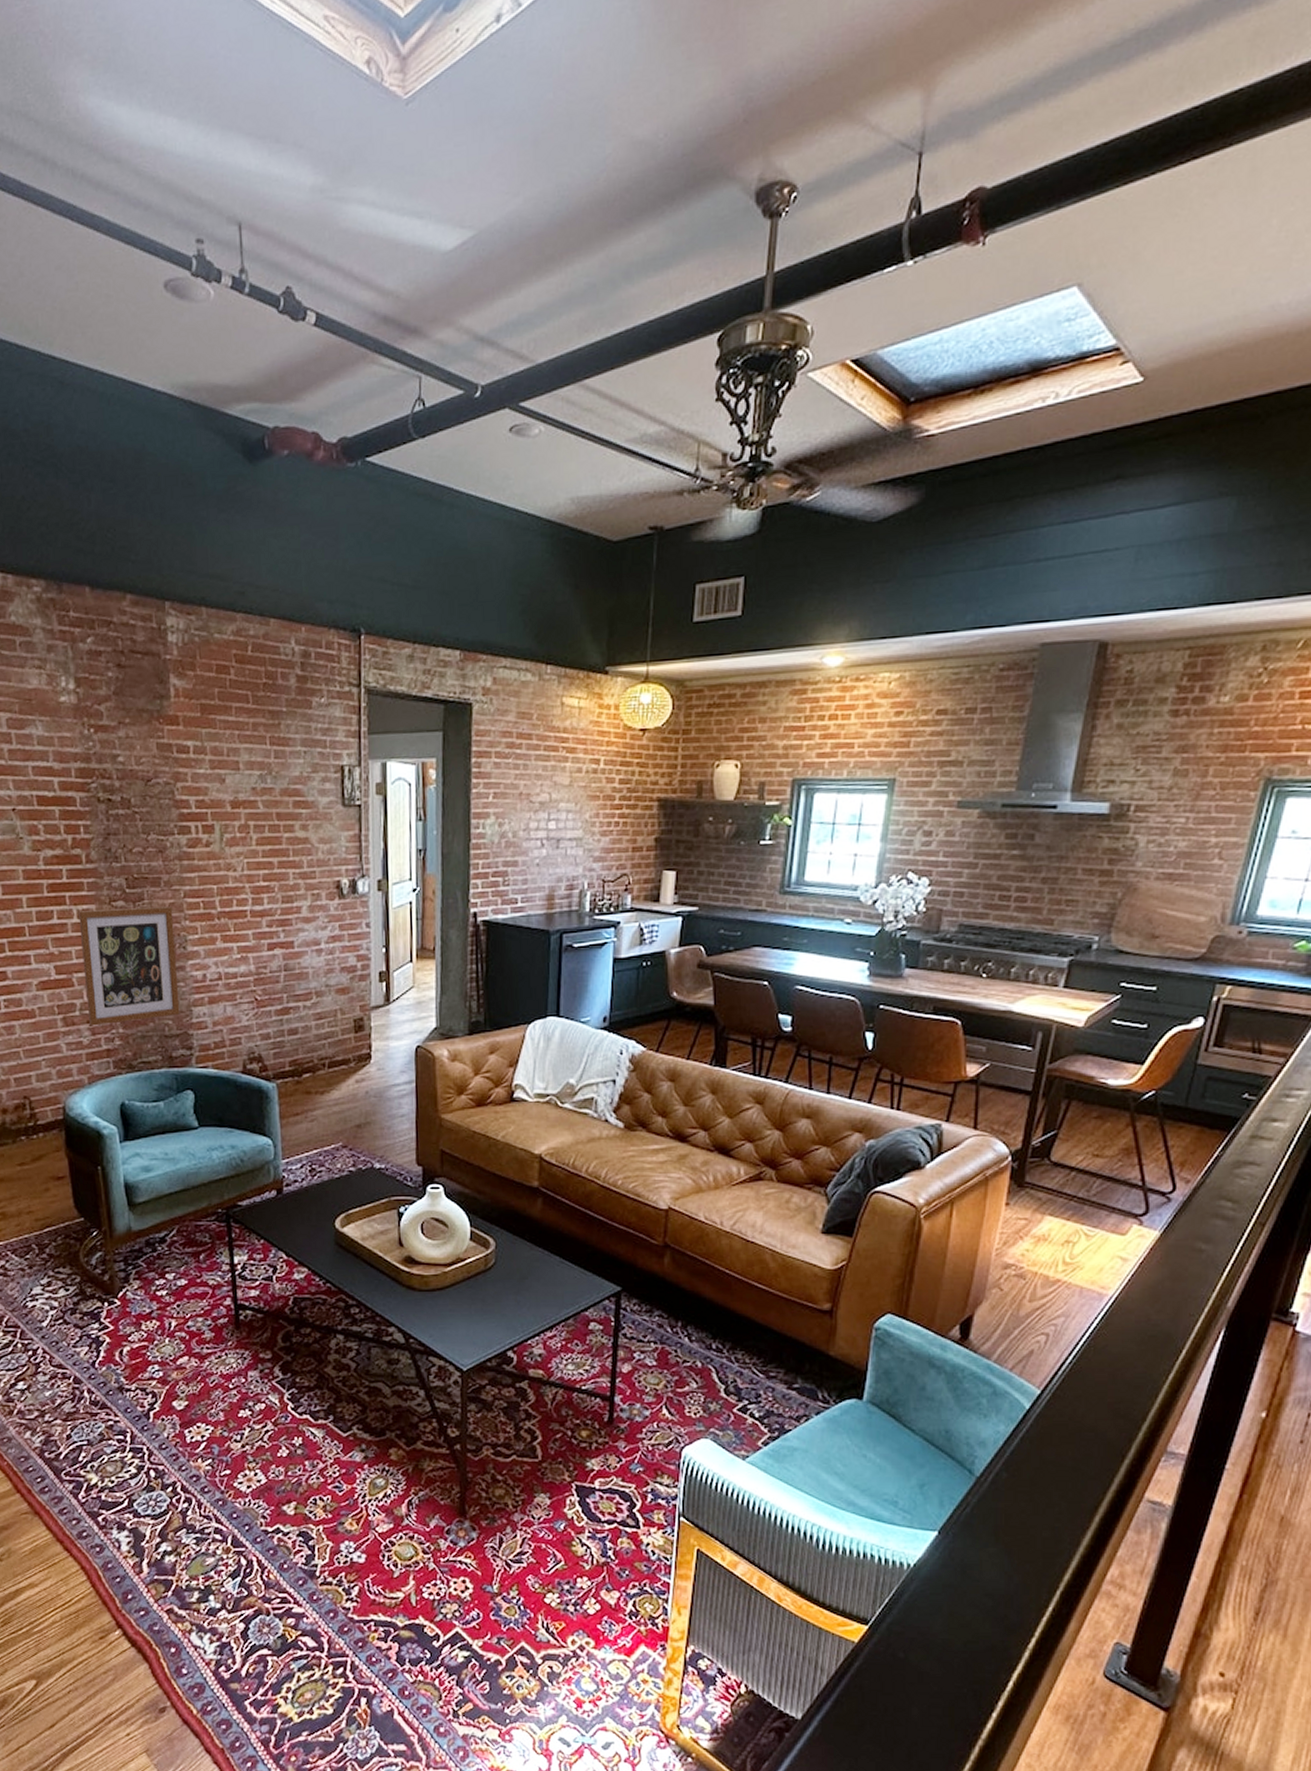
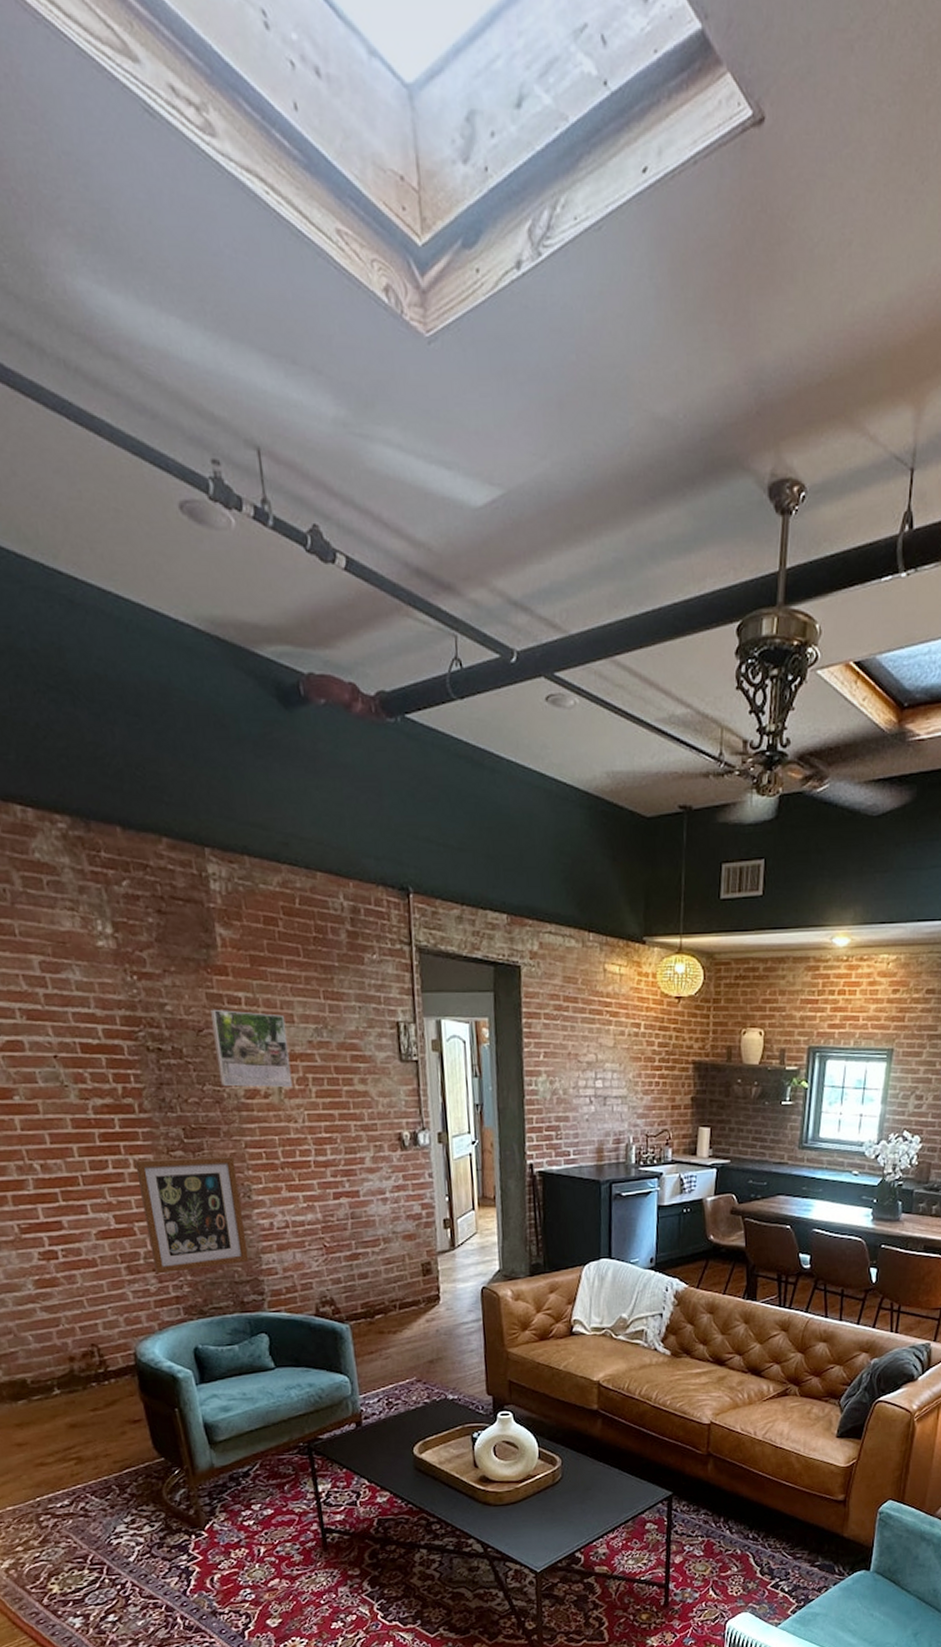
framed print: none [160,758,234,836] -> present [210,1009,293,1088]

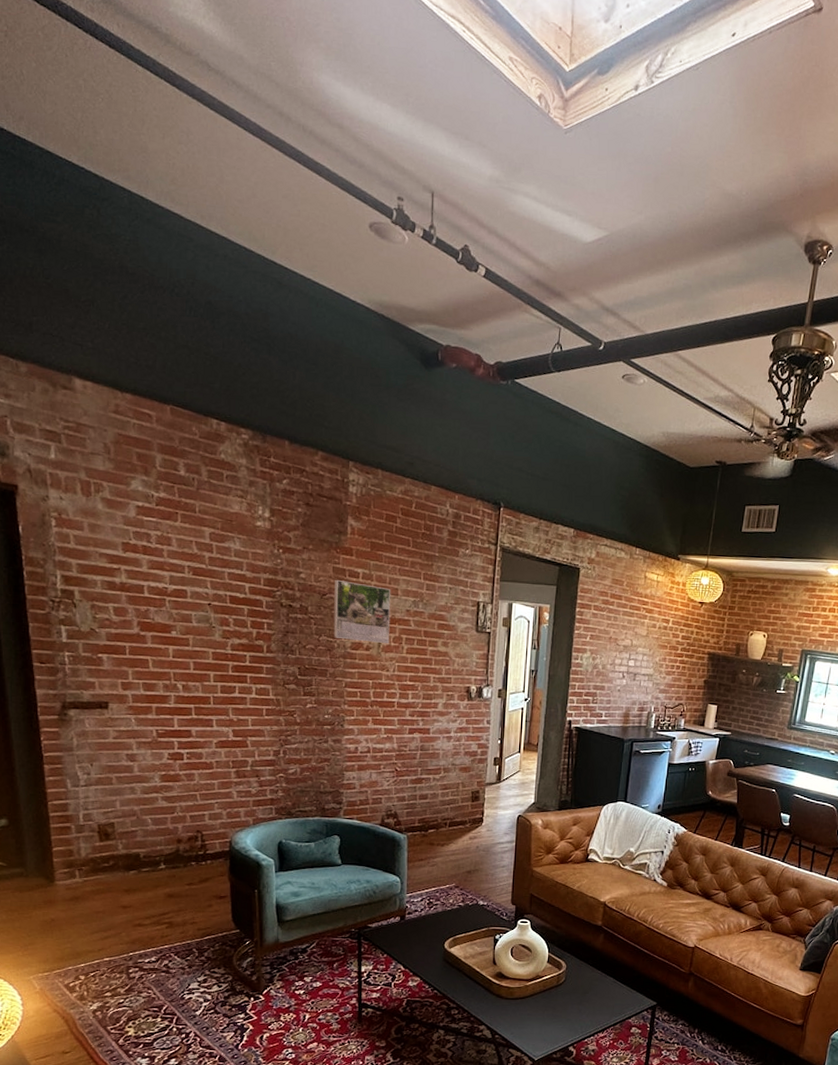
wall art: present [135,1155,249,1274] -> none [256,689,335,780]

